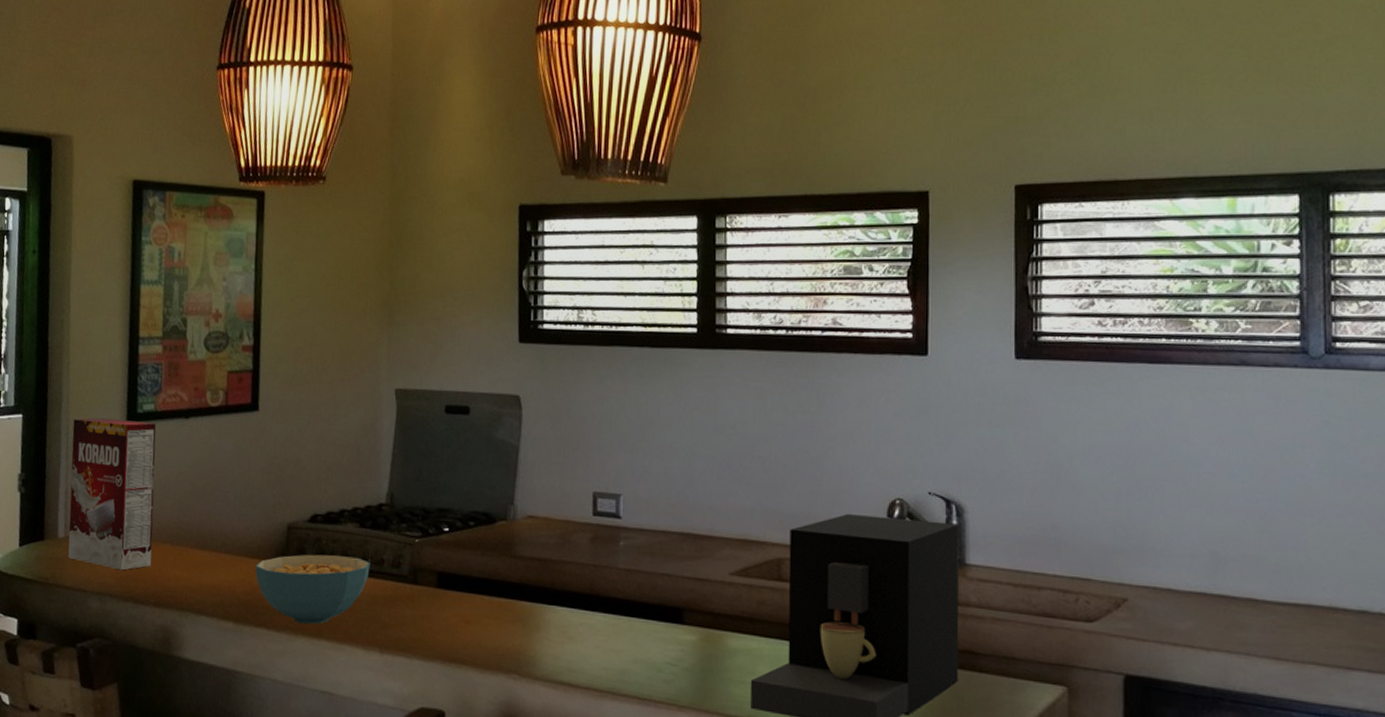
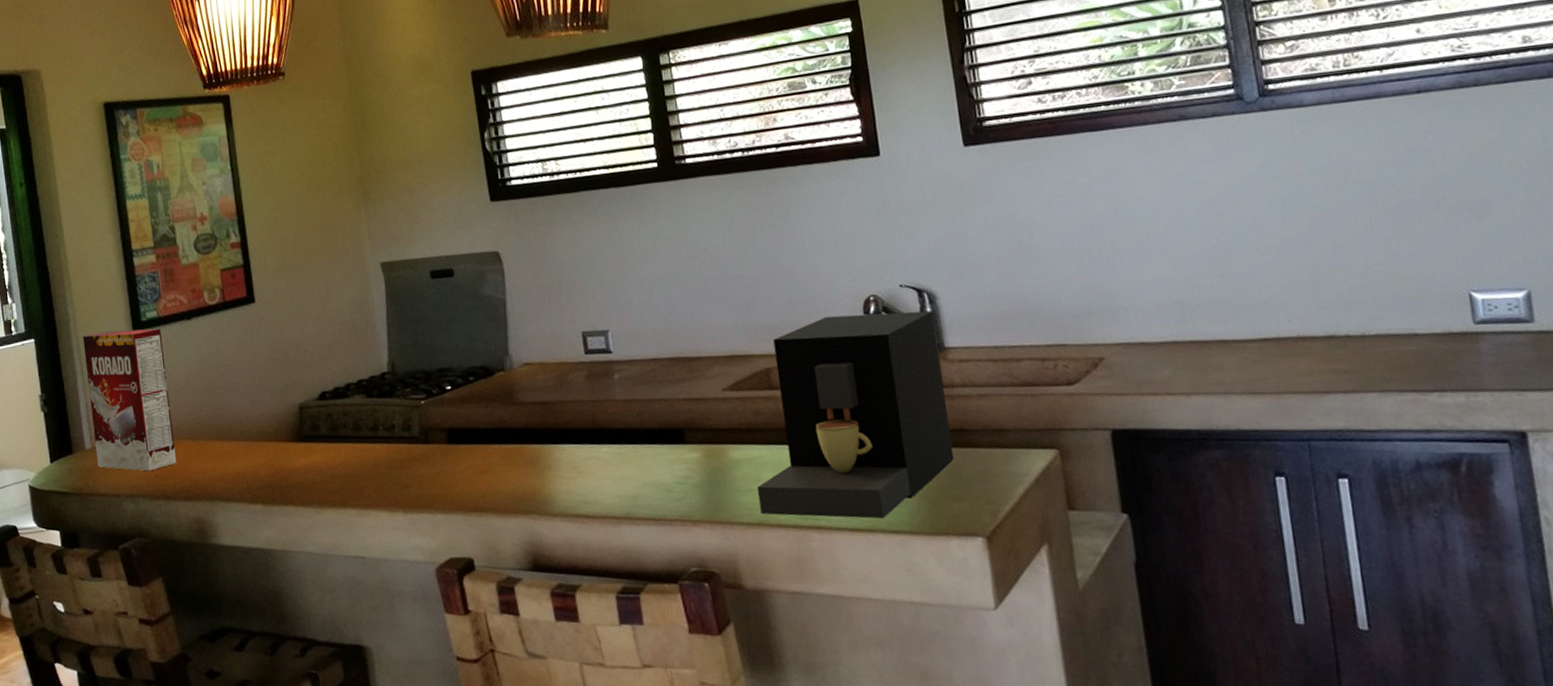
cereal bowl: present [255,554,370,624] -> none [274,426,383,496]

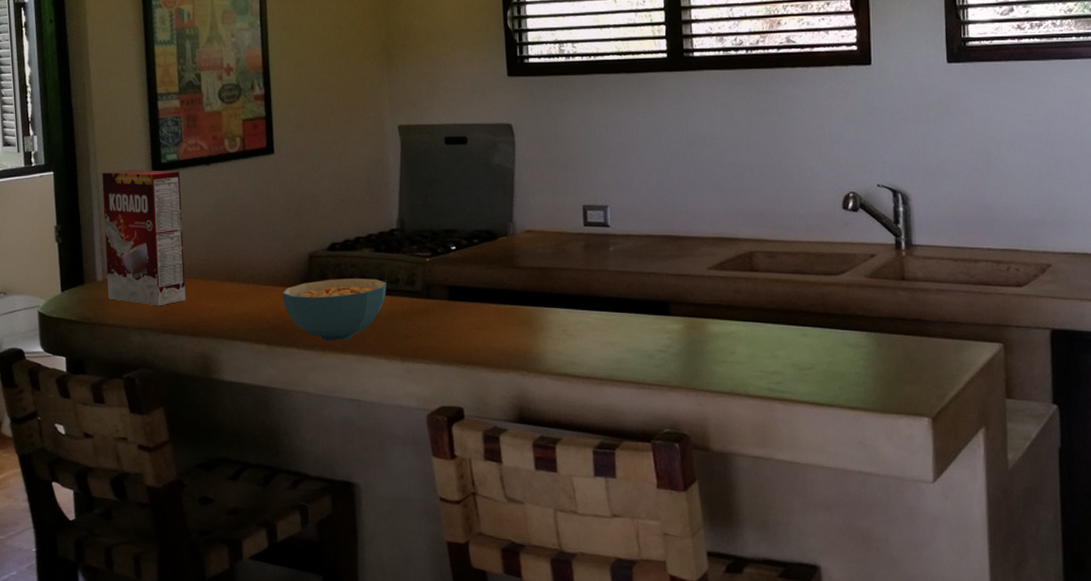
cereal bowl: none [274,426,383,496] -> present [282,278,387,341]
coffee maker: present [756,311,954,519] -> none [731,209,911,396]

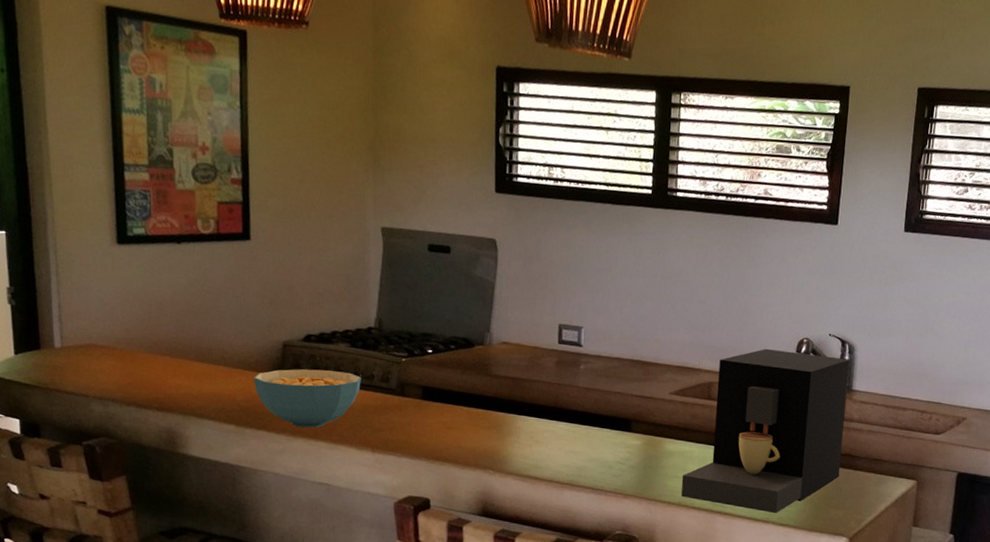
cereal box: present [102,170,186,306] -> none [61,238,152,379]
coffee maker: none [731,209,911,396] -> present [681,349,850,514]

